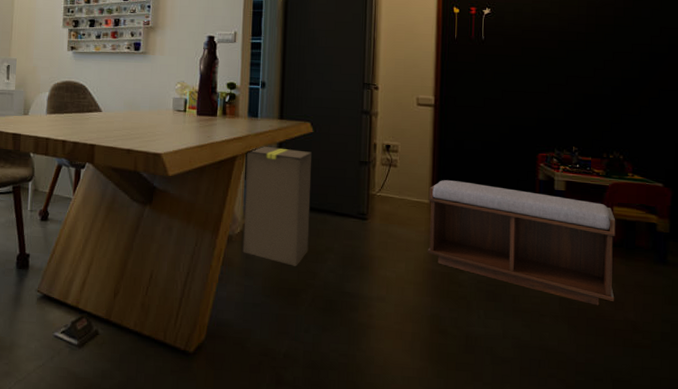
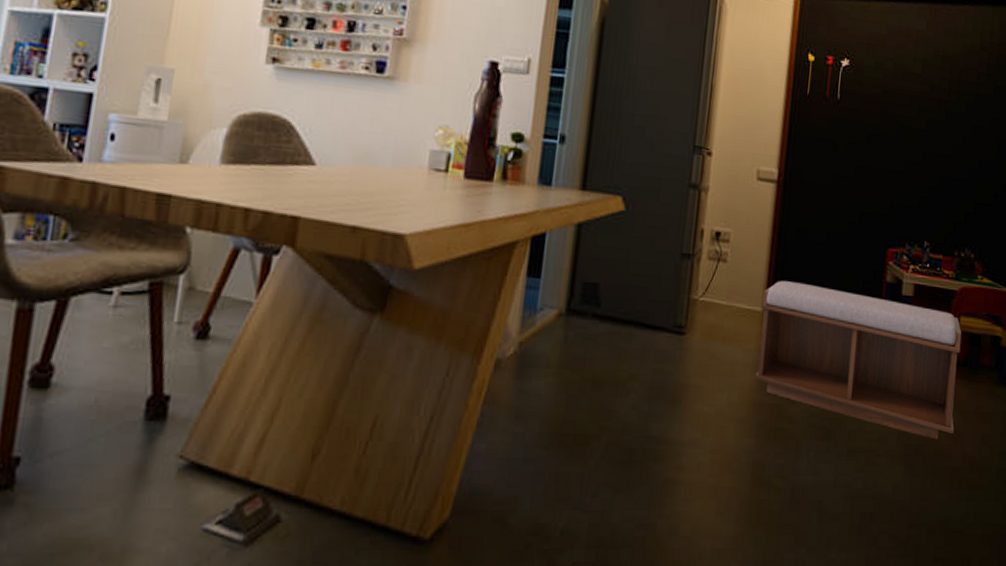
cardboard box: present [242,146,312,266] -> none [514,227,620,402]

